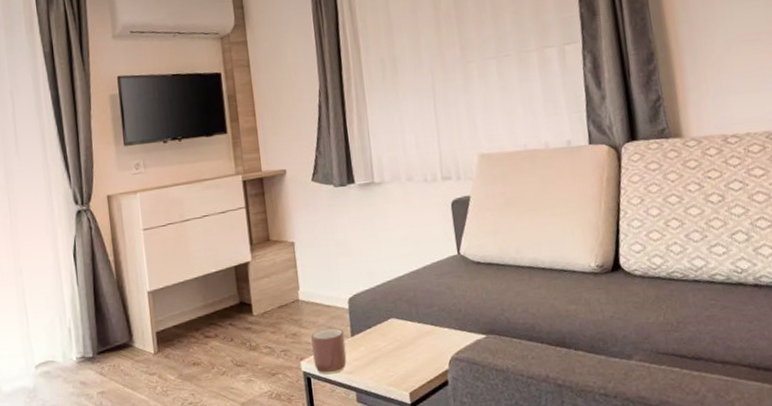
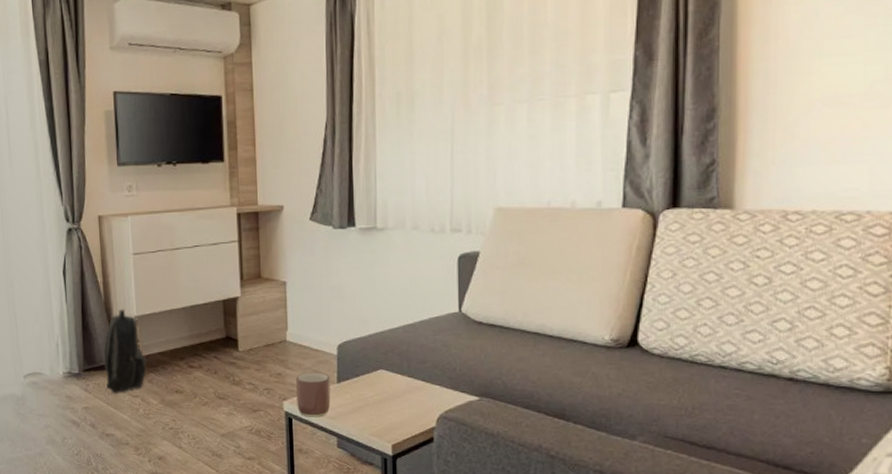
backpack: none [117,285,162,374] -> present [103,309,147,394]

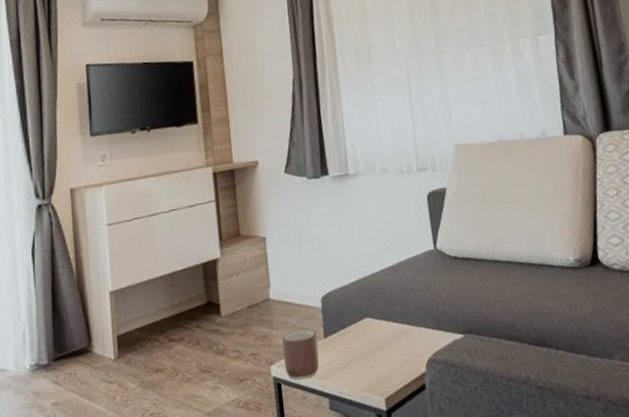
backpack: present [103,309,147,394] -> none [75,285,124,382]

